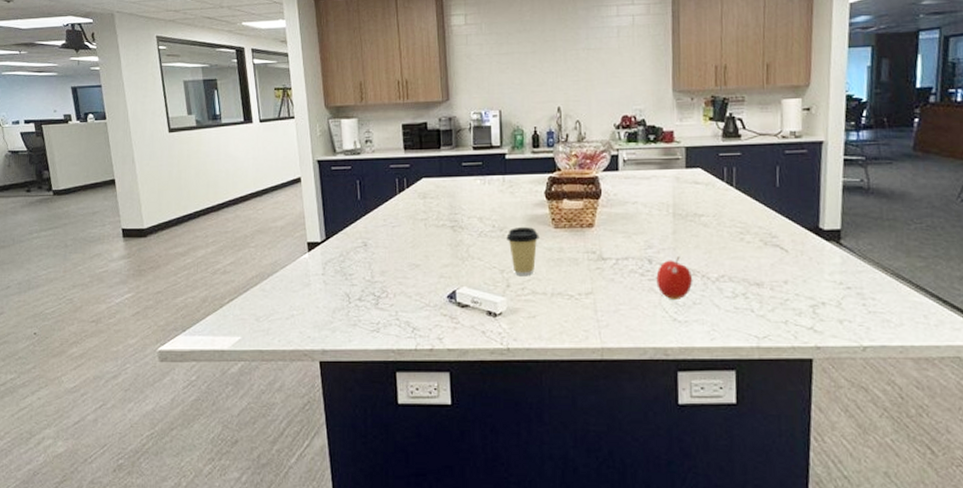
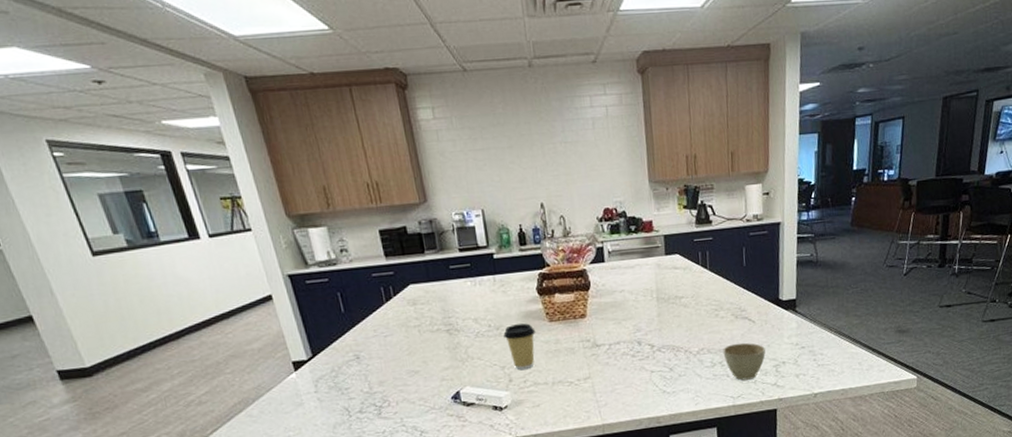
fruit: present [656,257,693,299] -> none [645,336,678,375]
cup: none [747,274,800,319] -> present [723,342,766,381]

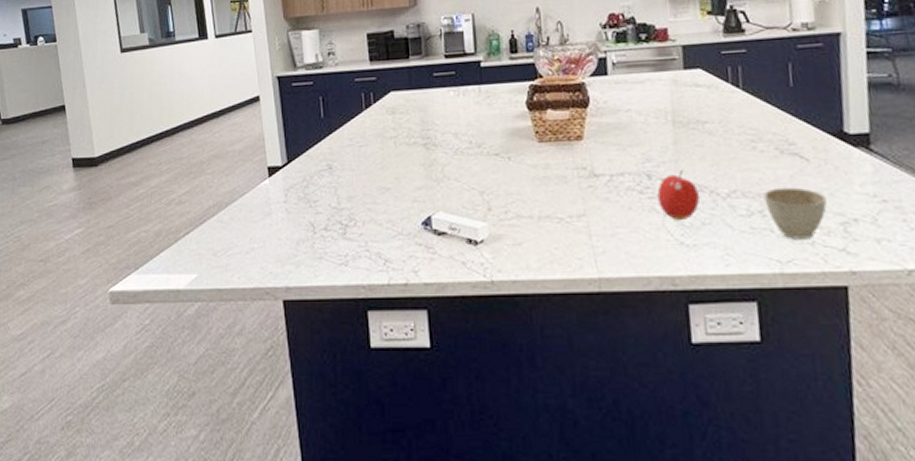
coffee cup: present [503,323,536,370] -> none [485,142,522,197]
fruit: none [645,336,678,375] -> present [657,170,700,220]

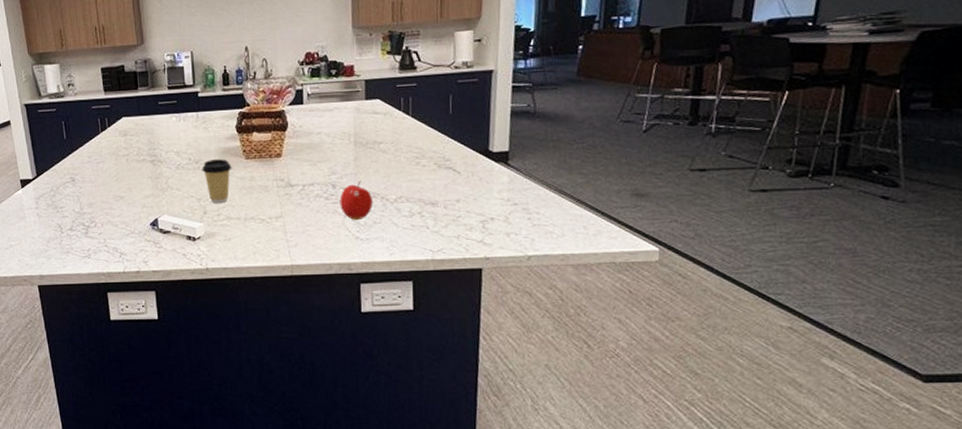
coffee cup: none [485,142,522,197] -> present [202,159,232,203]
cup: present [763,187,827,239] -> none [423,194,471,234]

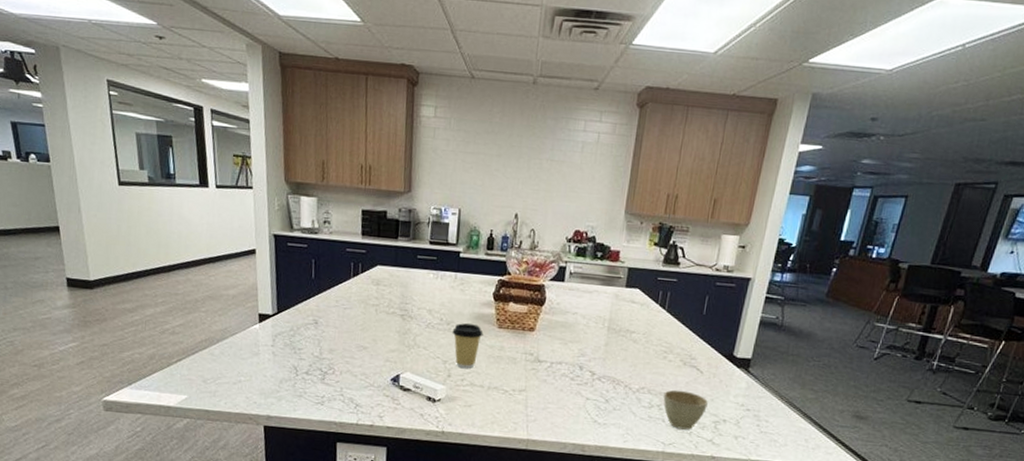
fruit: present [340,181,374,220] -> none [584,367,617,404]
cup: none [423,194,471,234] -> present [663,389,708,430]

